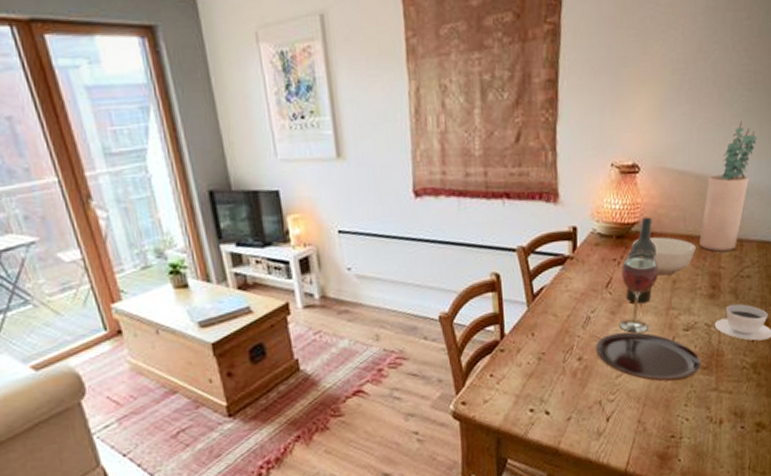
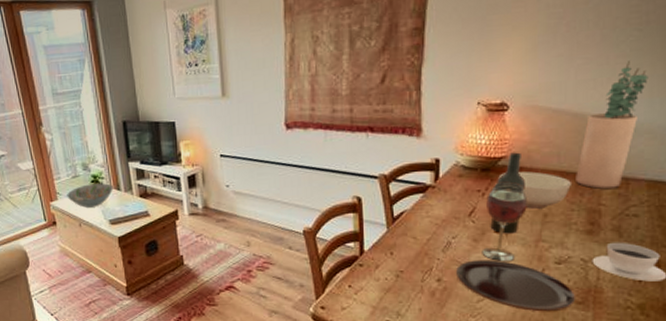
decorative bowl: none [135,274,201,308] -> present [67,183,113,208]

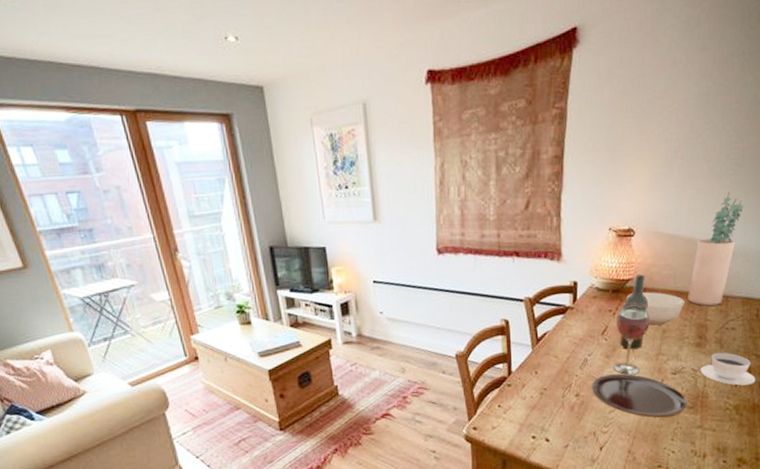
decorative bowl: present [67,183,113,208] -> none [209,313,261,340]

